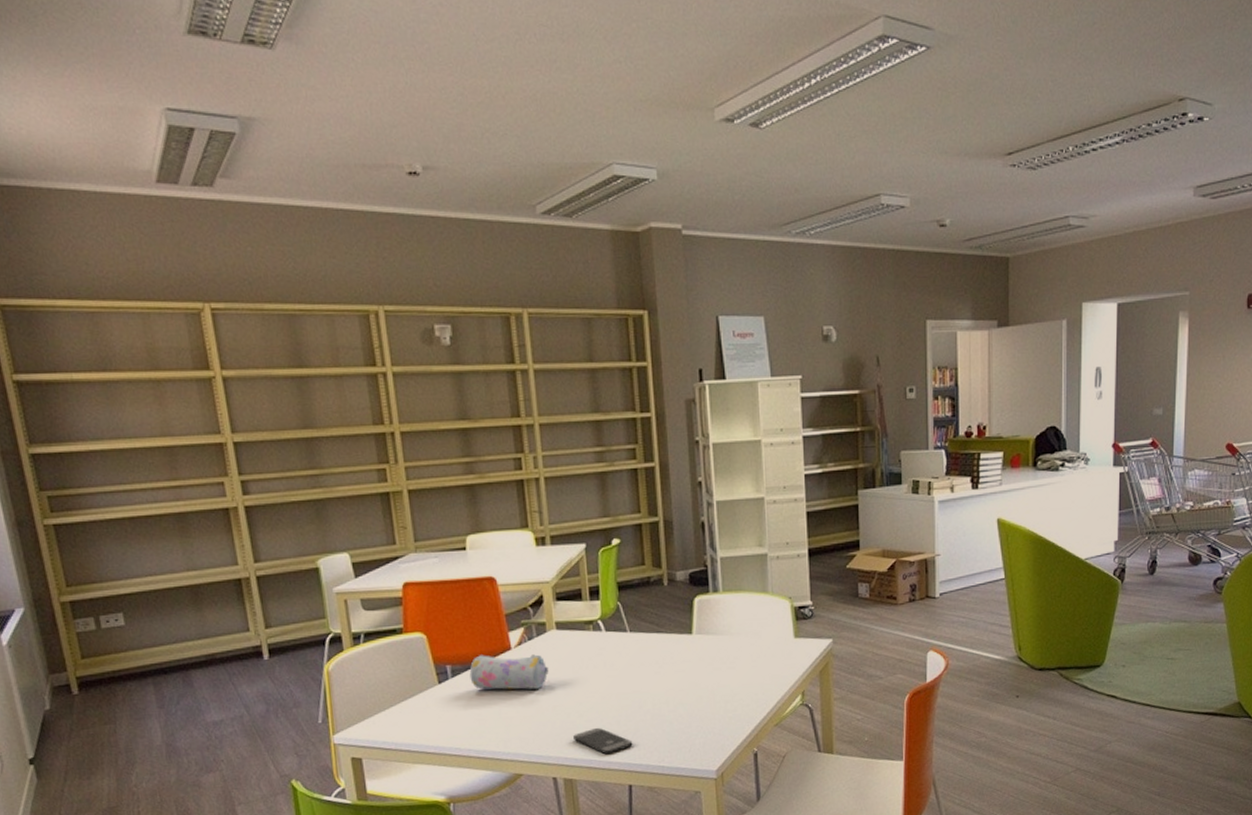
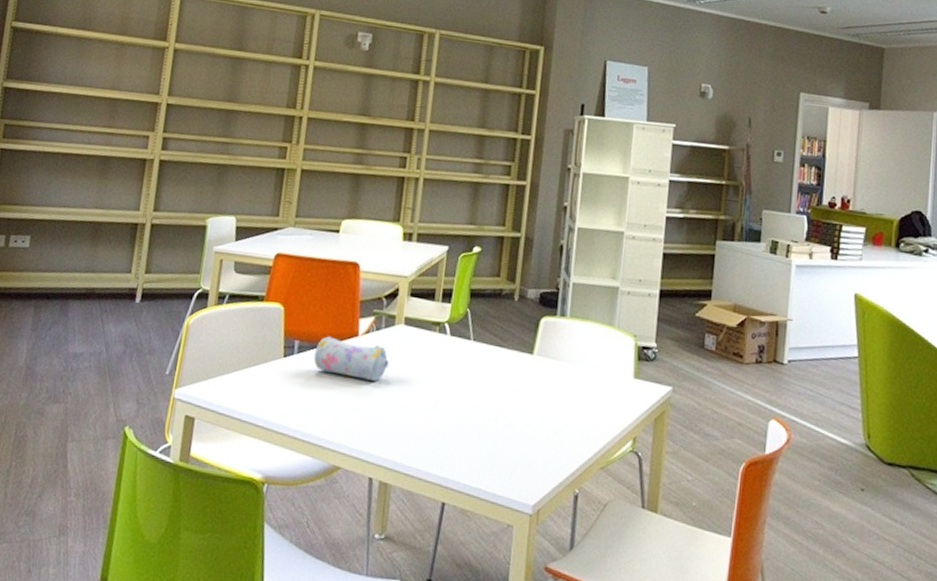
smartphone: present [573,727,633,755] -> none [397,433,455,465]

